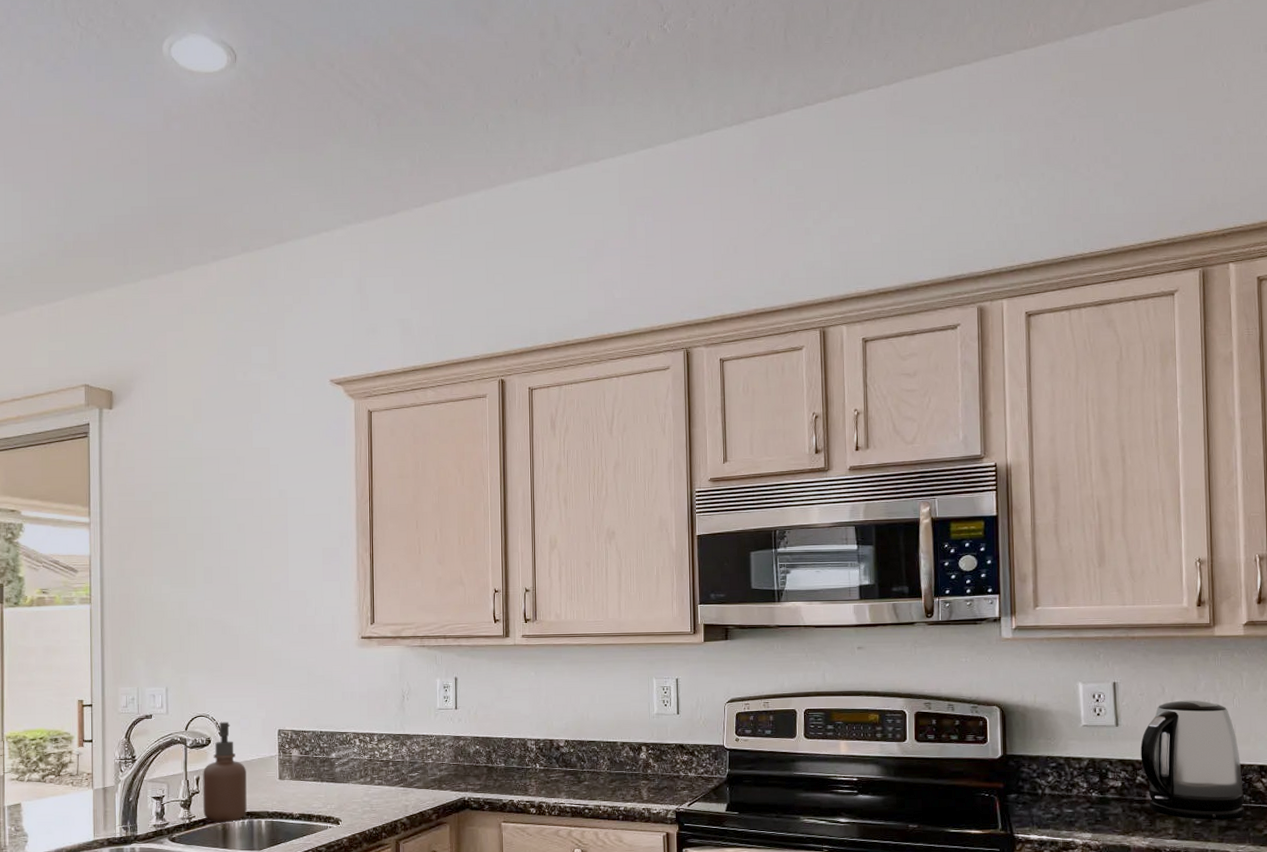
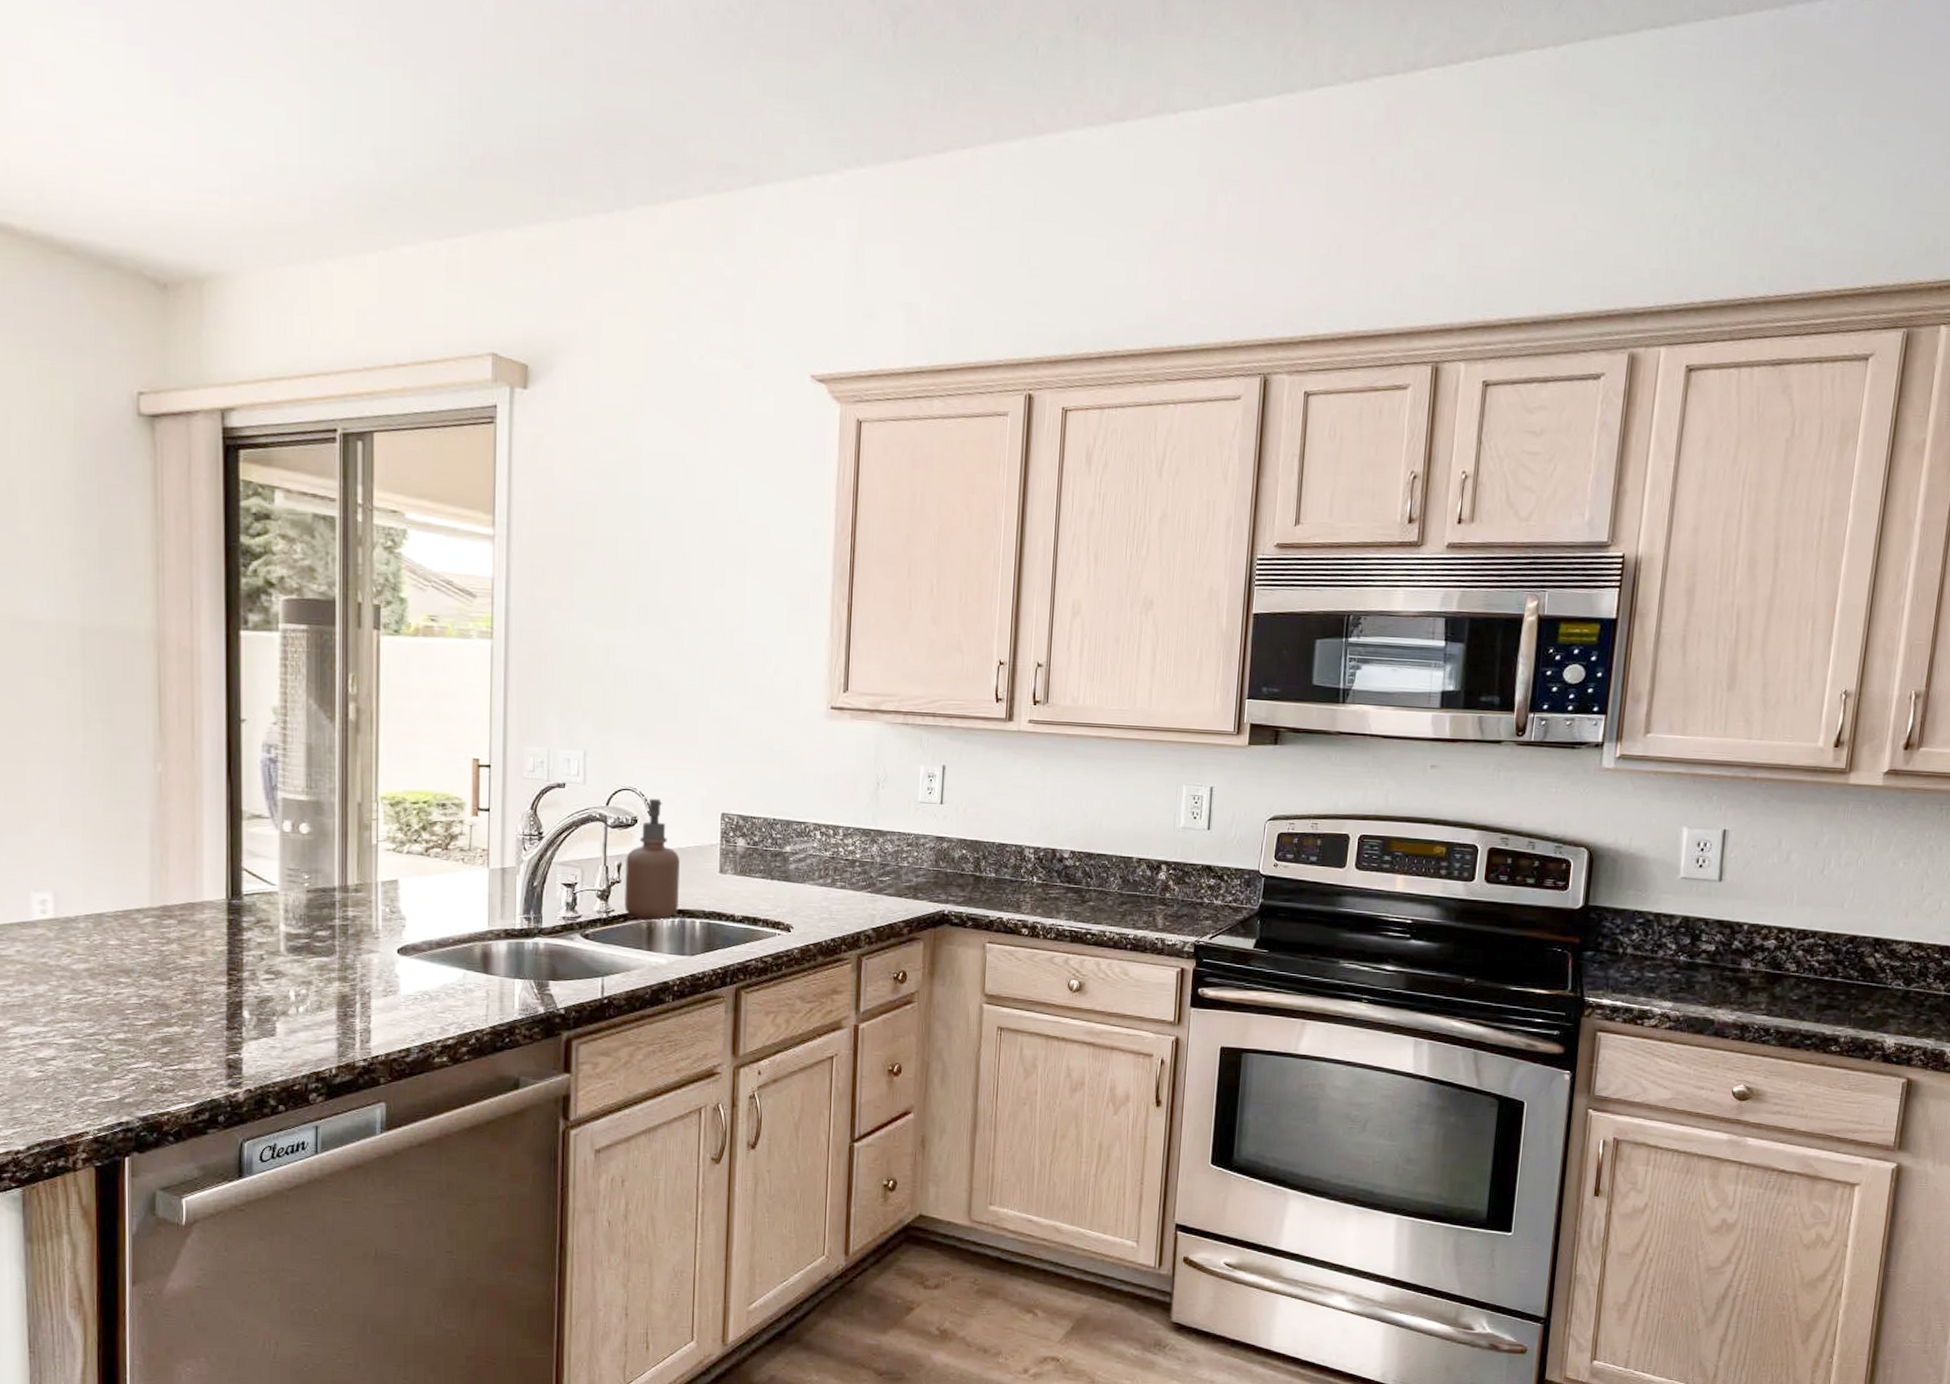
kettle: present [1140,700,1245,821] -> none [1741,856,1855,998]

